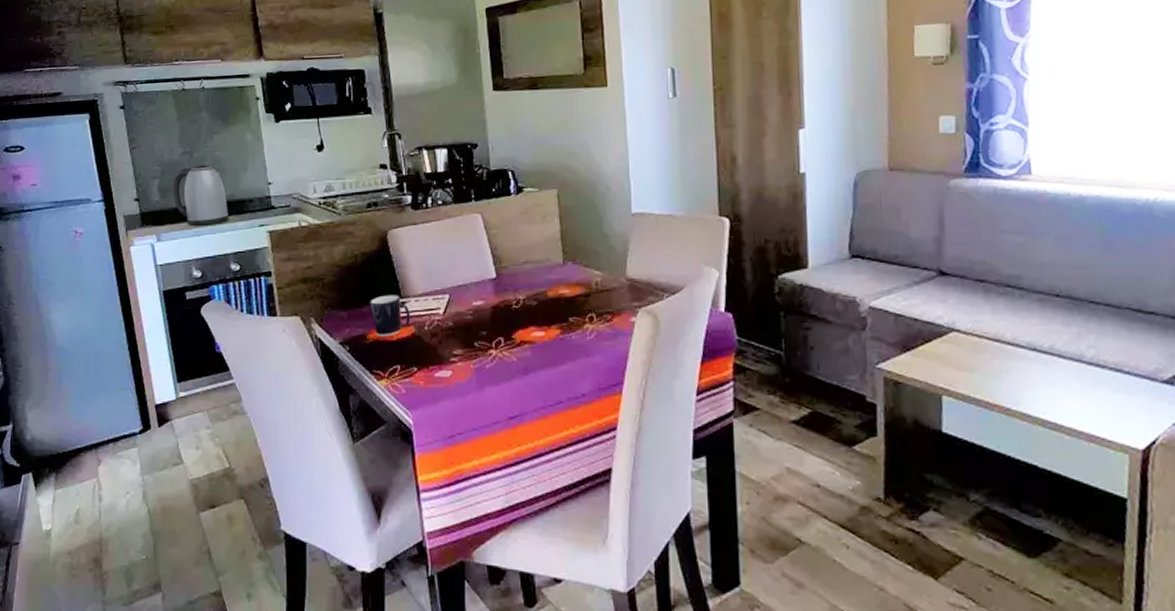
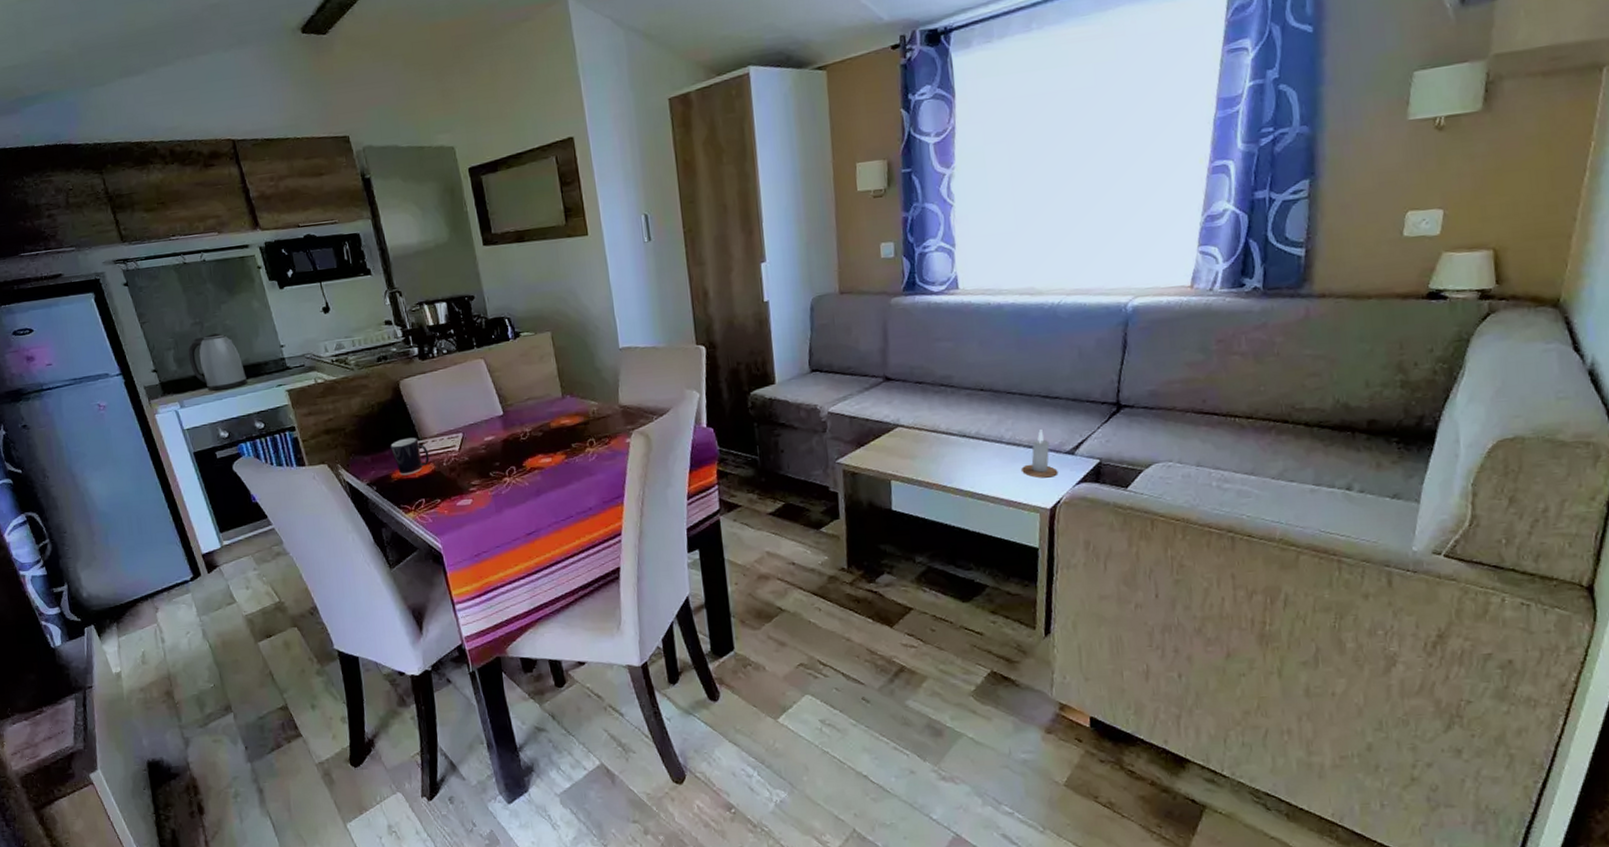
candle: none [1106,350,1154,411] -> present [1022,429,1059,478]

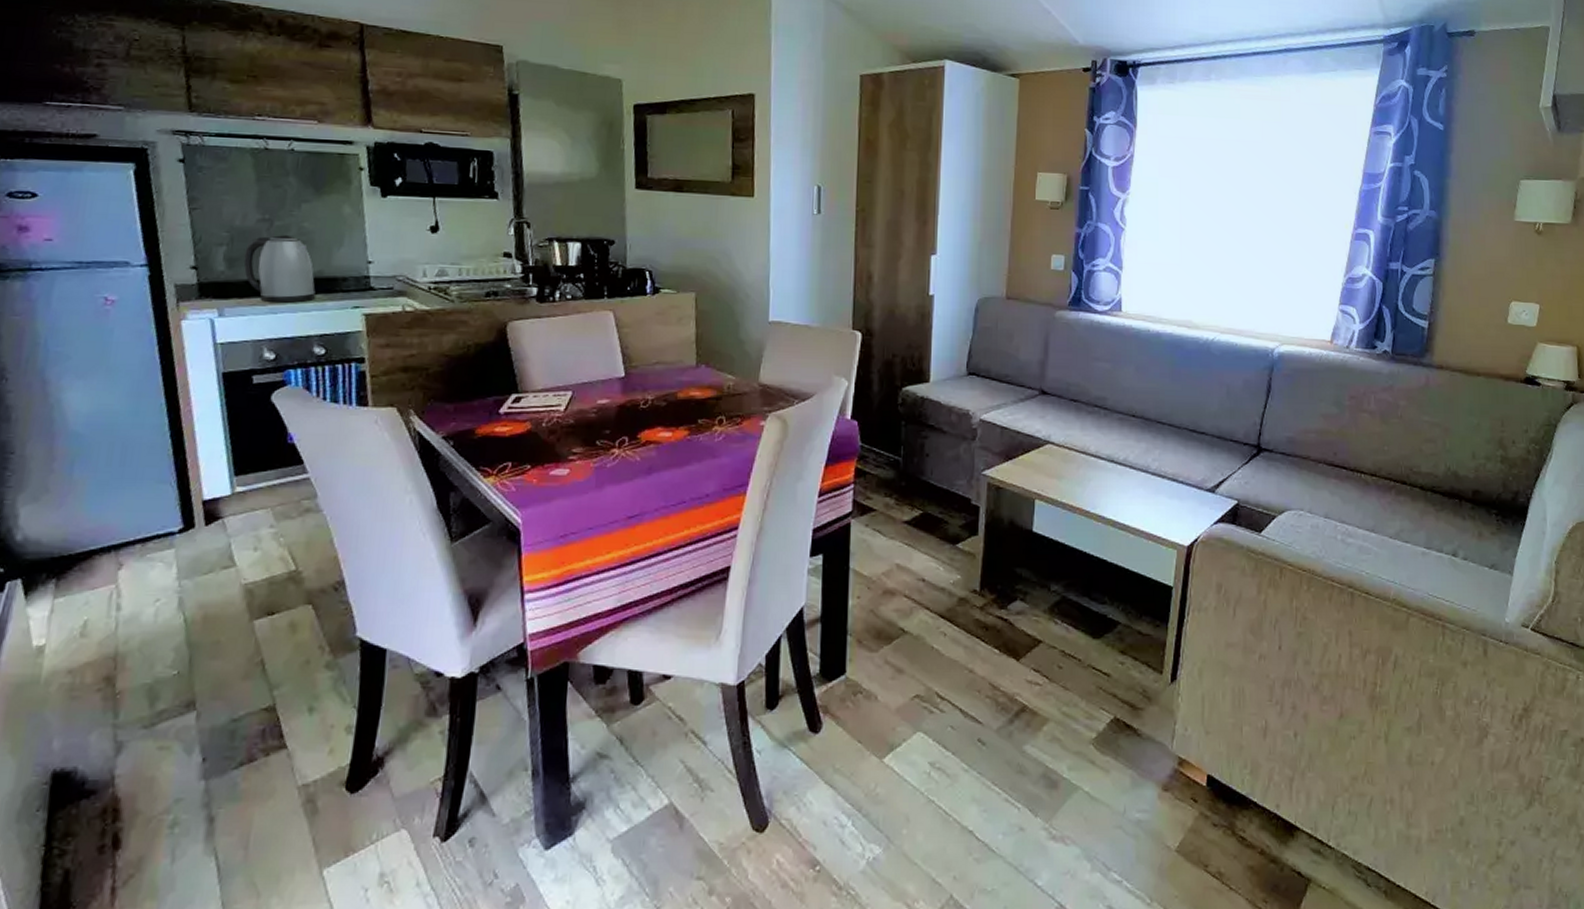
mug: present [389,437,430,476] -> none [480,389,527,433]
candle: present [1022,429,1059,478] -> none [1164,463,1198,514]

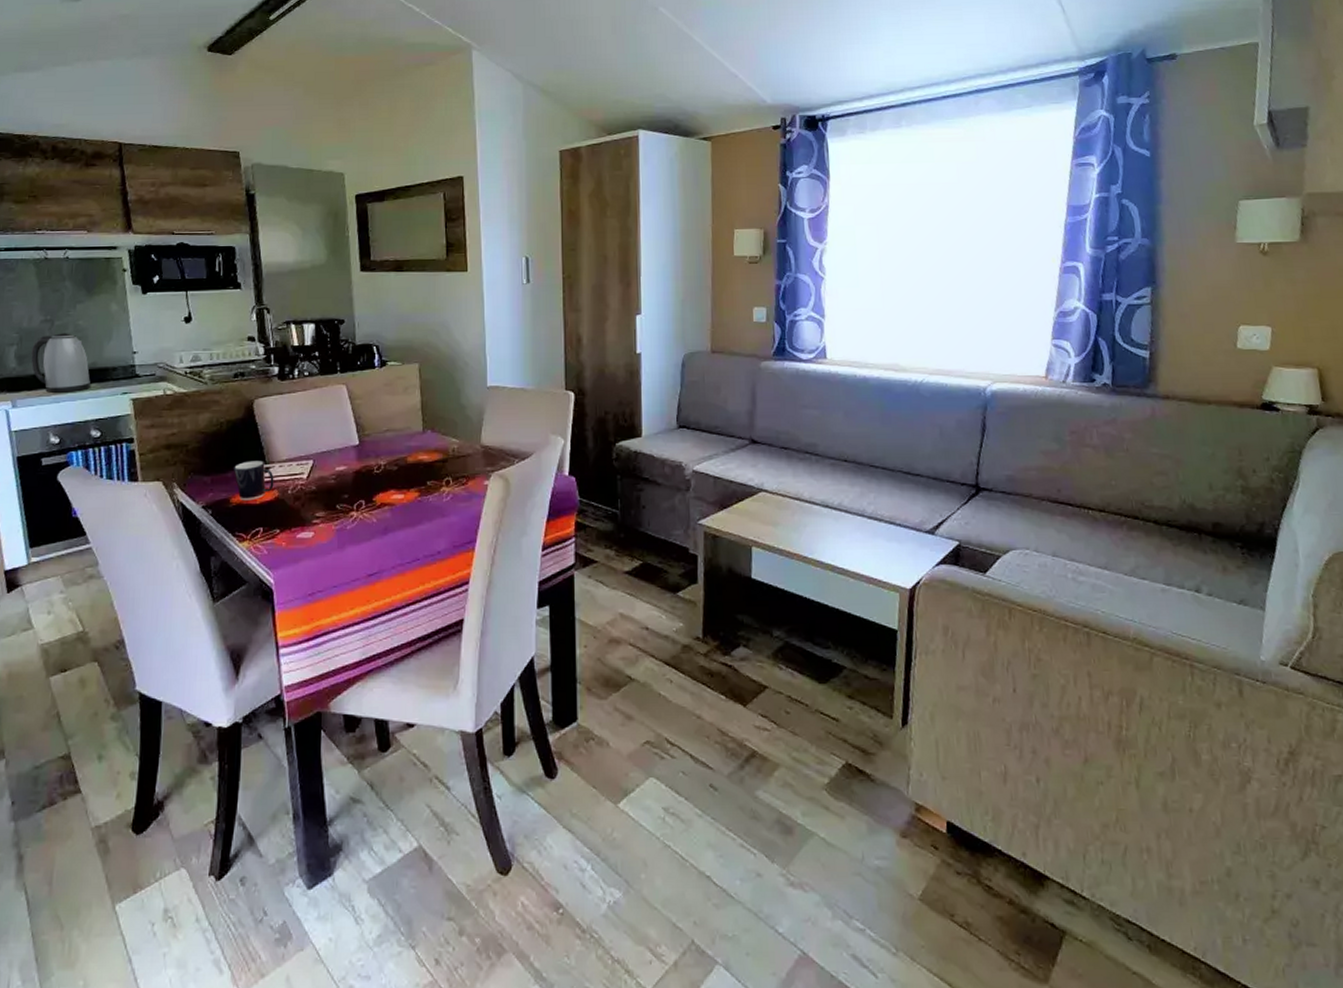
mug: none [480,389,527,433] -> present [233,460,274,501]

